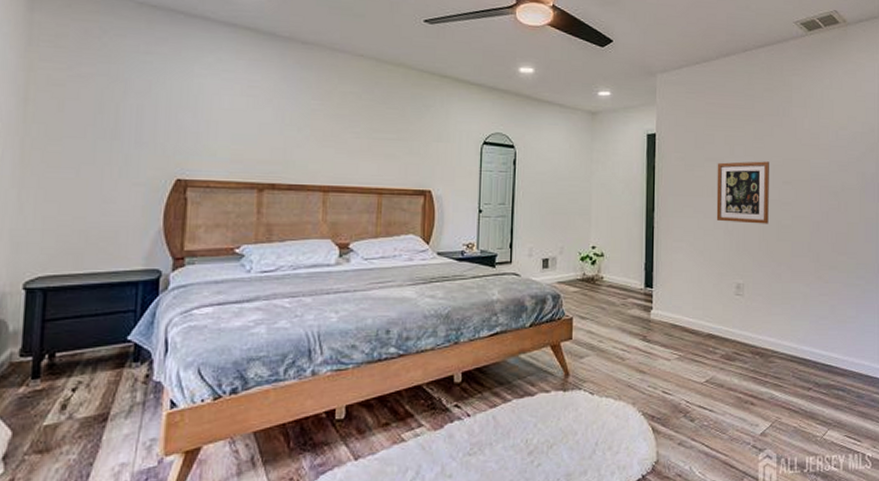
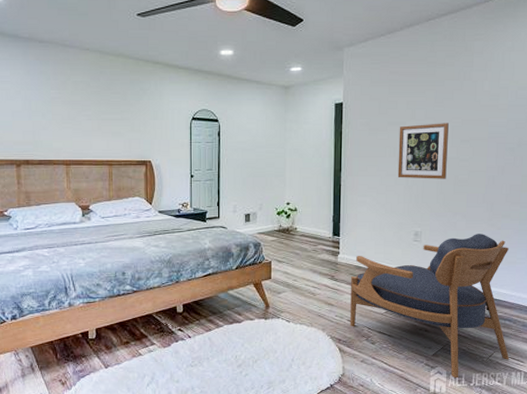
armchair: none [665,287,845,464] -> present [350,234,510,379]

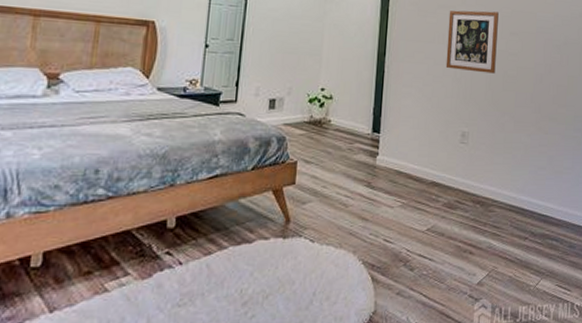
armchair: present [350,234,510,379] -> none [386,138,557,313]

